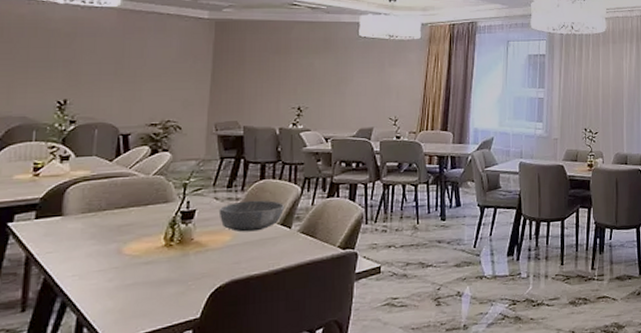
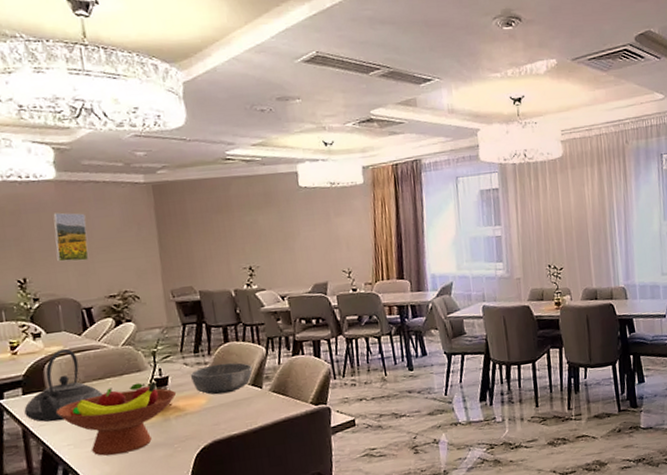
teapot: none [33,173,122,250] -> present [24,348,103,422]
fruit bowl: none [68,214,201,290] -> present [57,382,177,456]
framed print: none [104,39,142,88] -> present [53,212,89,262]

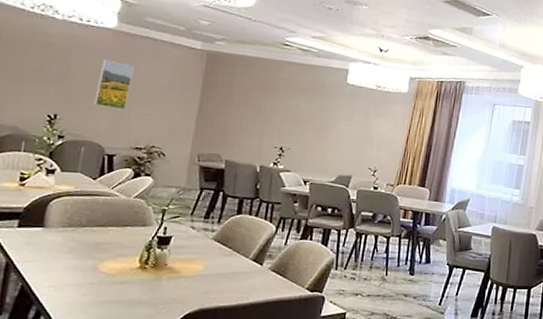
teapot: present [24,348,103,422] -> none [13,189,101,261]
fruit bowl: present [57,382,177,456] -> none [47,237,176,305]
bowl: present [190,362,253,395] -> none [194,233,258,264]

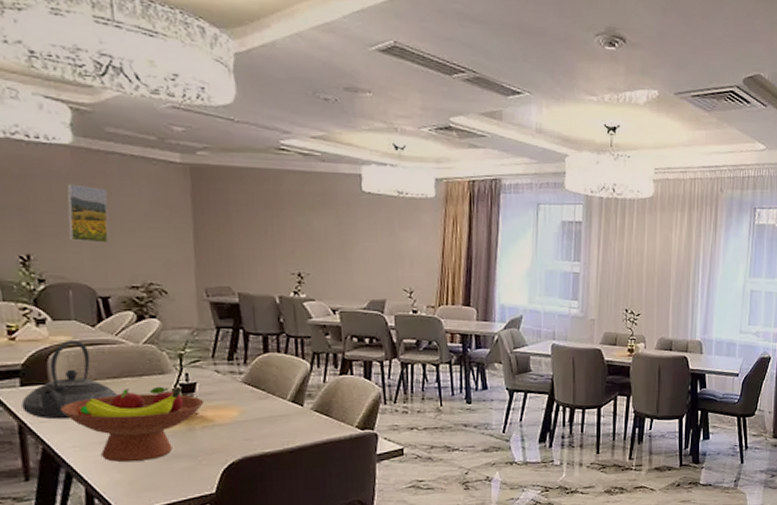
teapot: none [13,189,101,261] -> present [21,339,117,420]
fruit bowl: none [47,237,176,305] -> present [61,386,205,463]

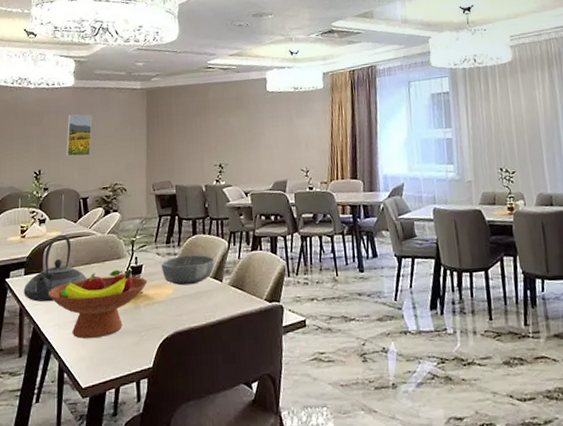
bowl: none [221,375,294,408] -> present [161,254,215,286]

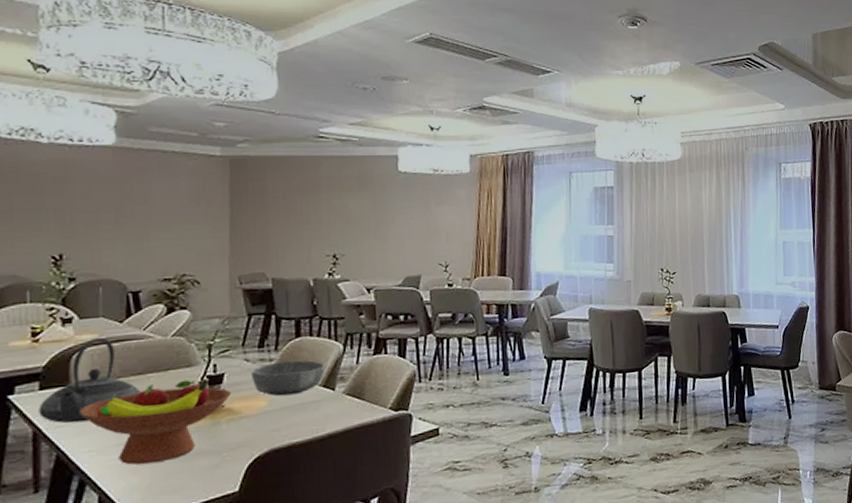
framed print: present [66,114,92,157] -> none [104,182,146,238]

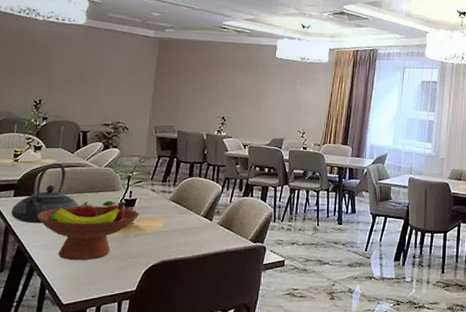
bowl: present [250,360,325,396] -> none [154,194,207,221]

